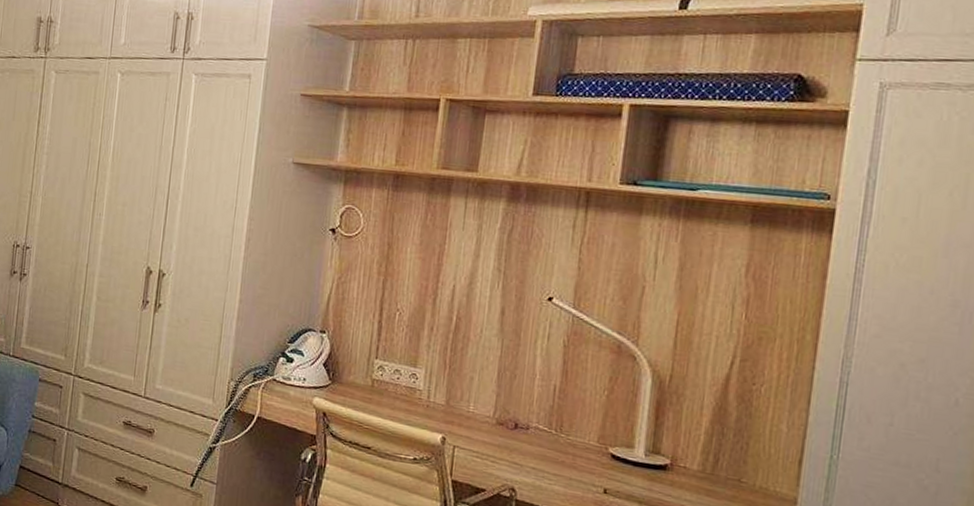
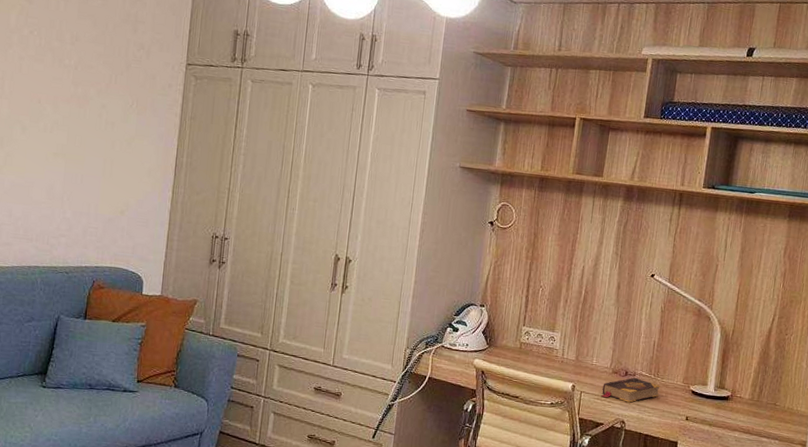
book: none [482,432,565,465] -> present [601,378,661,403]

